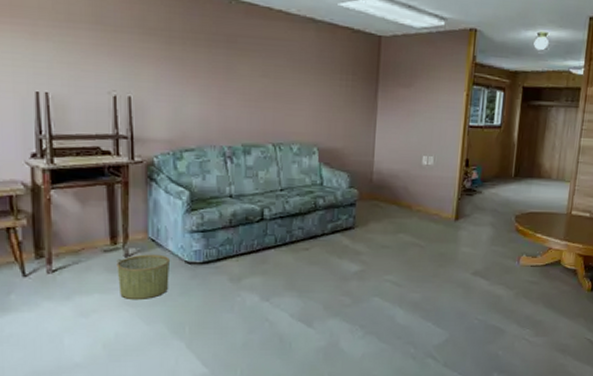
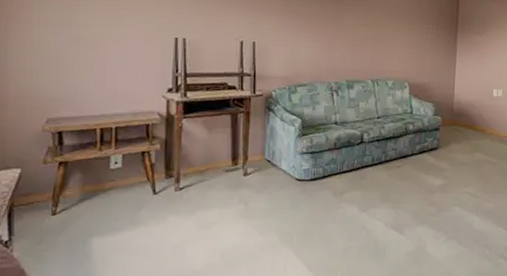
basket: present [117,254,171,299] -> none [236,173,284,212]

